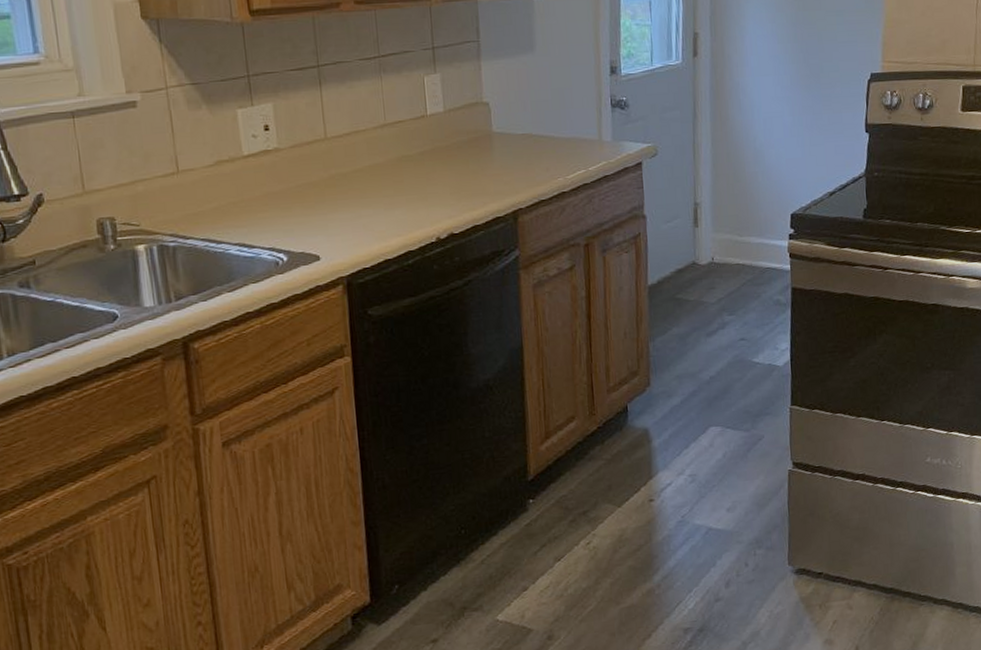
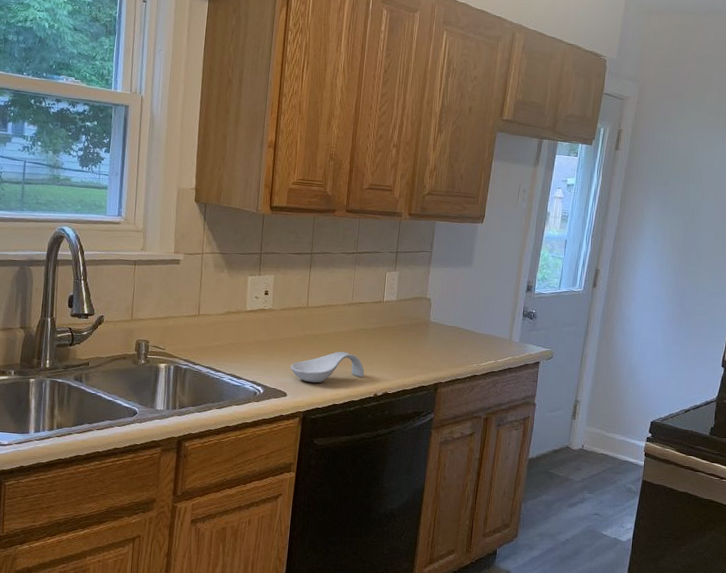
spoon rest: none [318,189,418,237] -> present [290,351,364,383]

